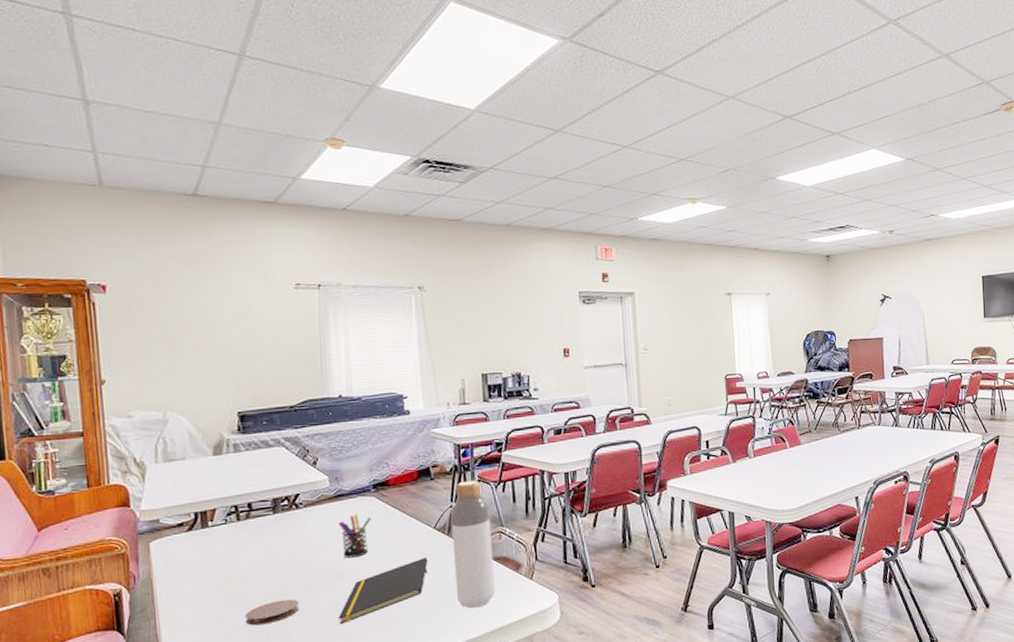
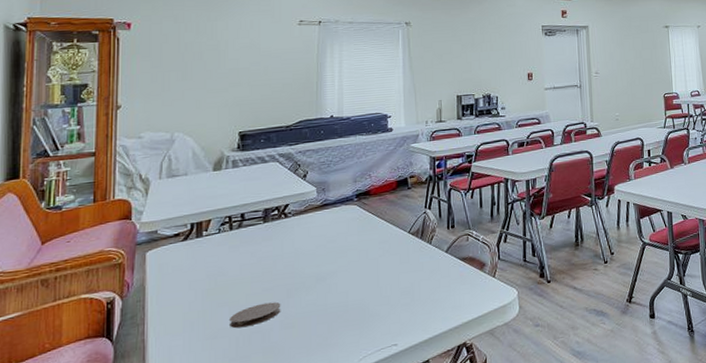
pen holder: present [338,514,371,558] -> none [322,222,352,262]
notepad: present [338,557,428,625] -> none [317,259,402,325]
bottle: present [451,480,496,608] -> none [424,188,462,306]

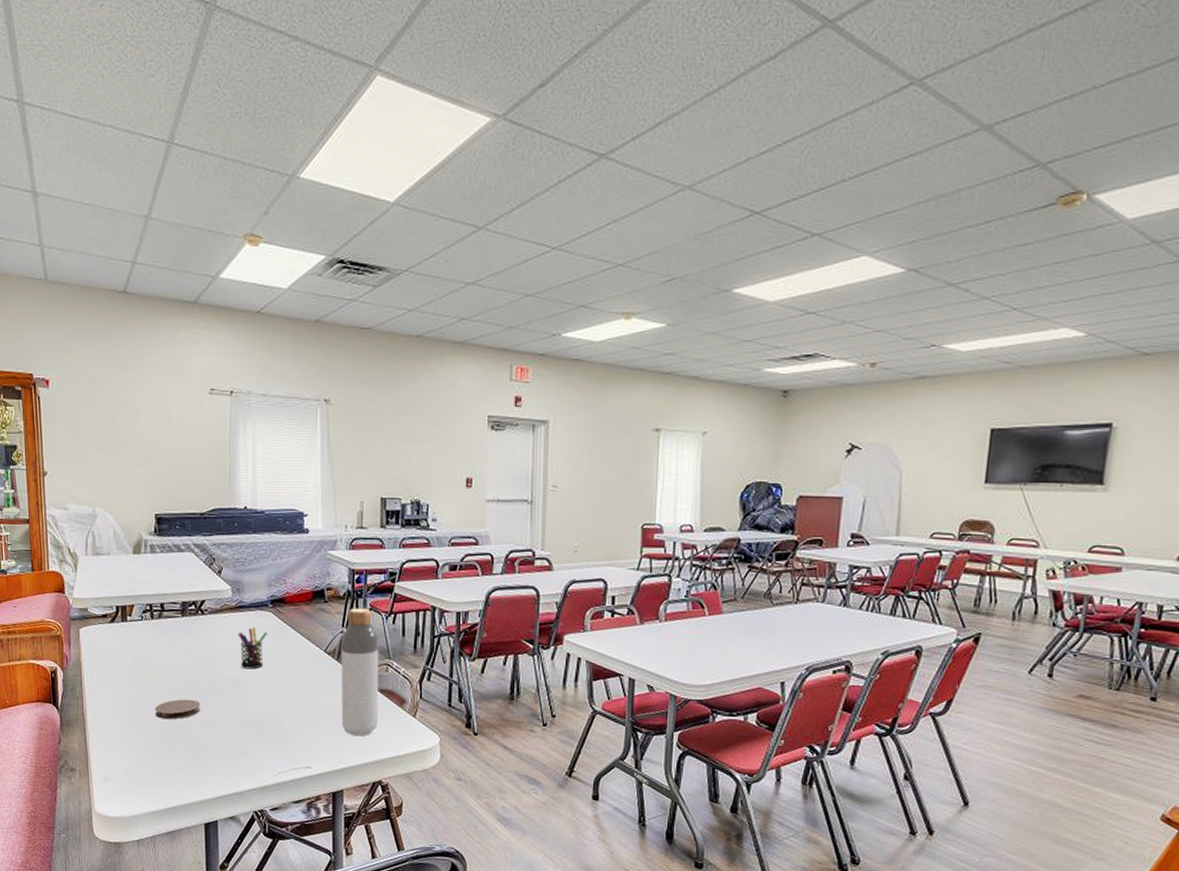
pen holder: none [322,222,352,262] -> present [238,627,267,669]
bottle: none [424,188,462,306] -> present [341,608,379,737]

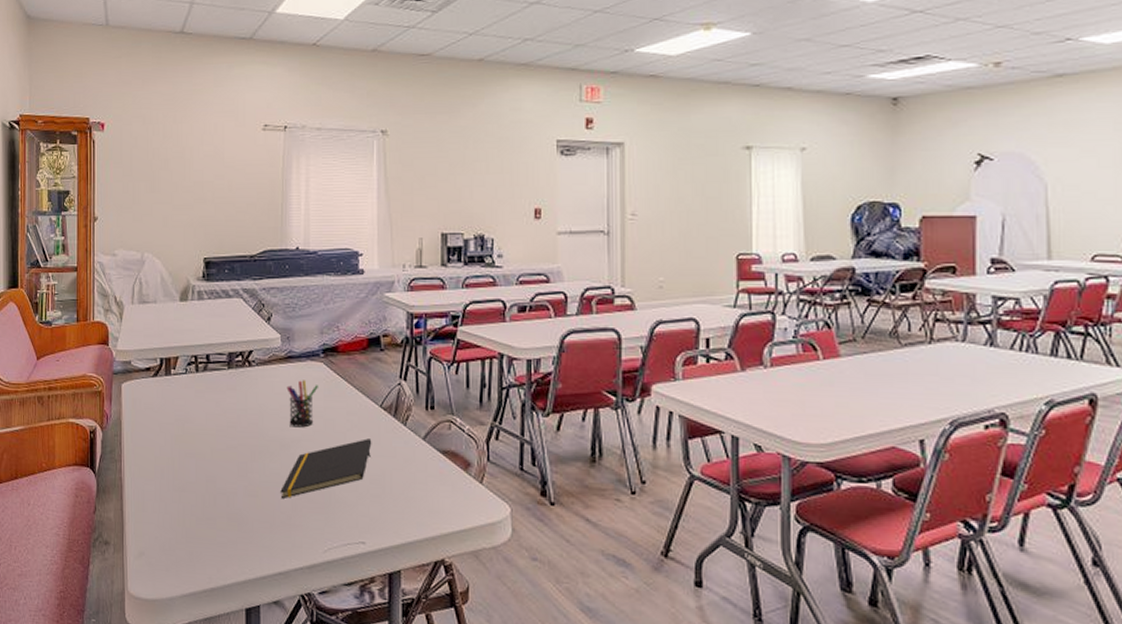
coaster: present [154,699,201,720] -> none [195,462,245,486]
notepad: none [234,679,317,731] -> present [280,438,372,500]
bottle: present [341,608,379,737] -> none [398,356,441,506]

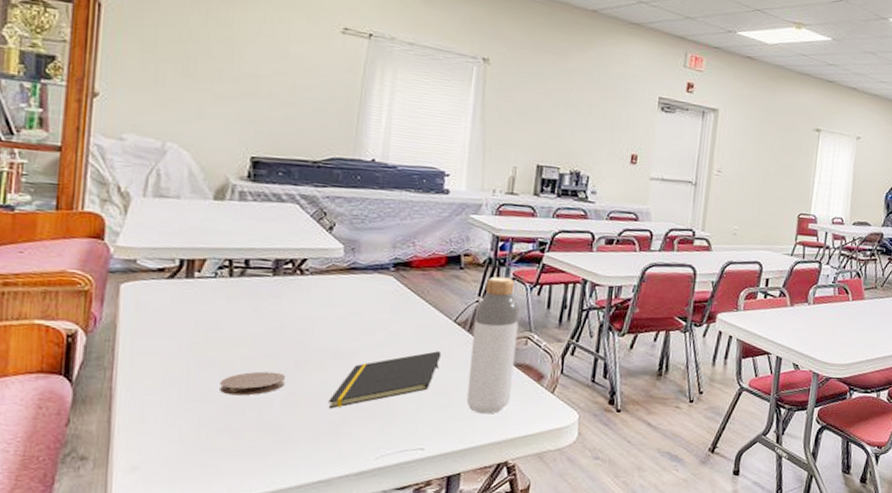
coaster: none [195,462,245,486] -> present [218,371,286,396]
pen holder: present [286,380,318,428] -> none [346,292,385,339]
bottle: none [398,356,441,506] -> present [466,276,520,414]

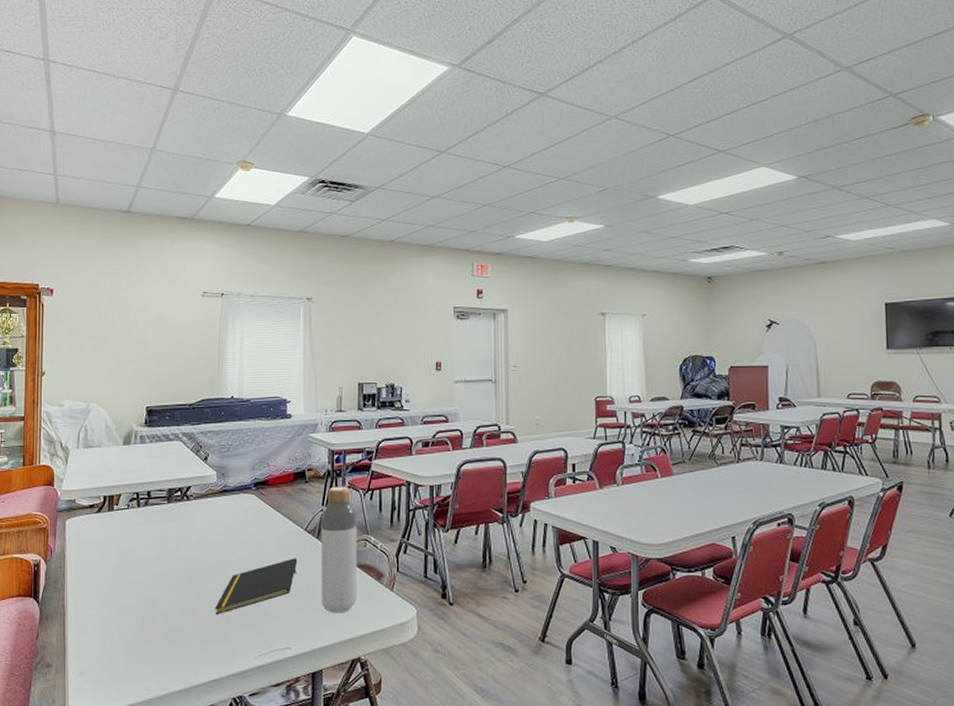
coaster: present [218,371,286,396] -> none [136,585,183,607]

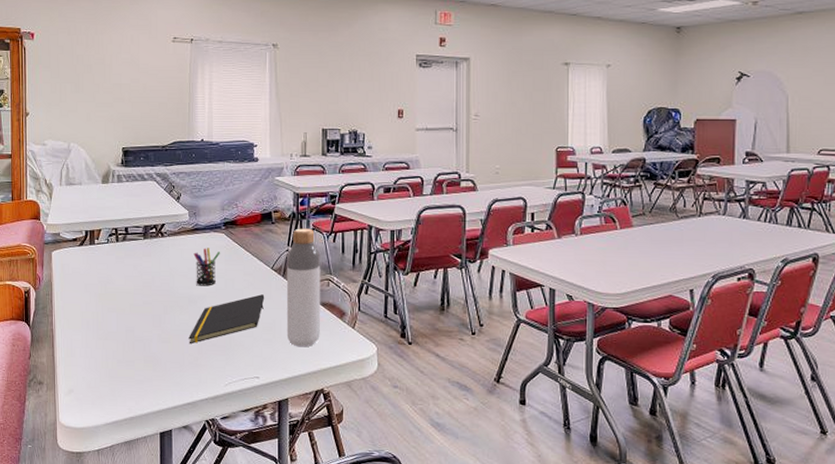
pen holder: none [221,510,250,552] -> present [193,248,220,286]

